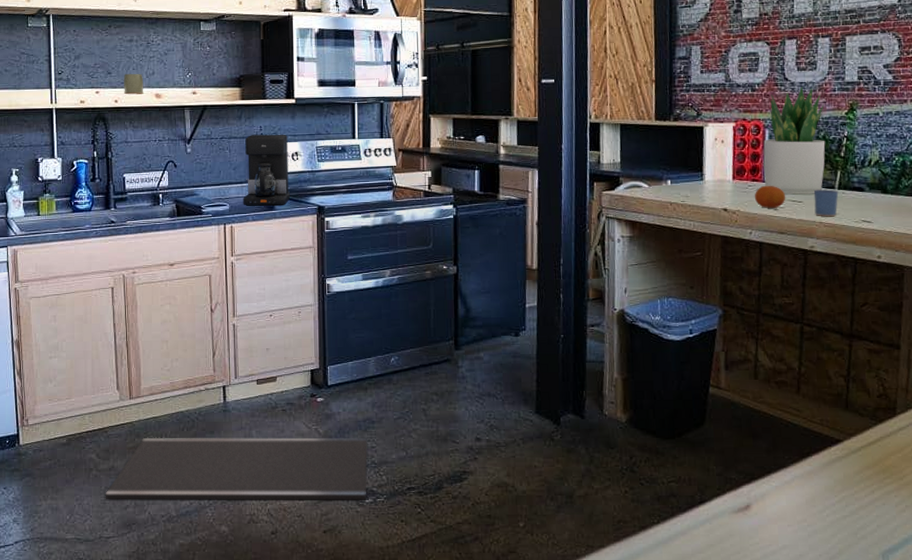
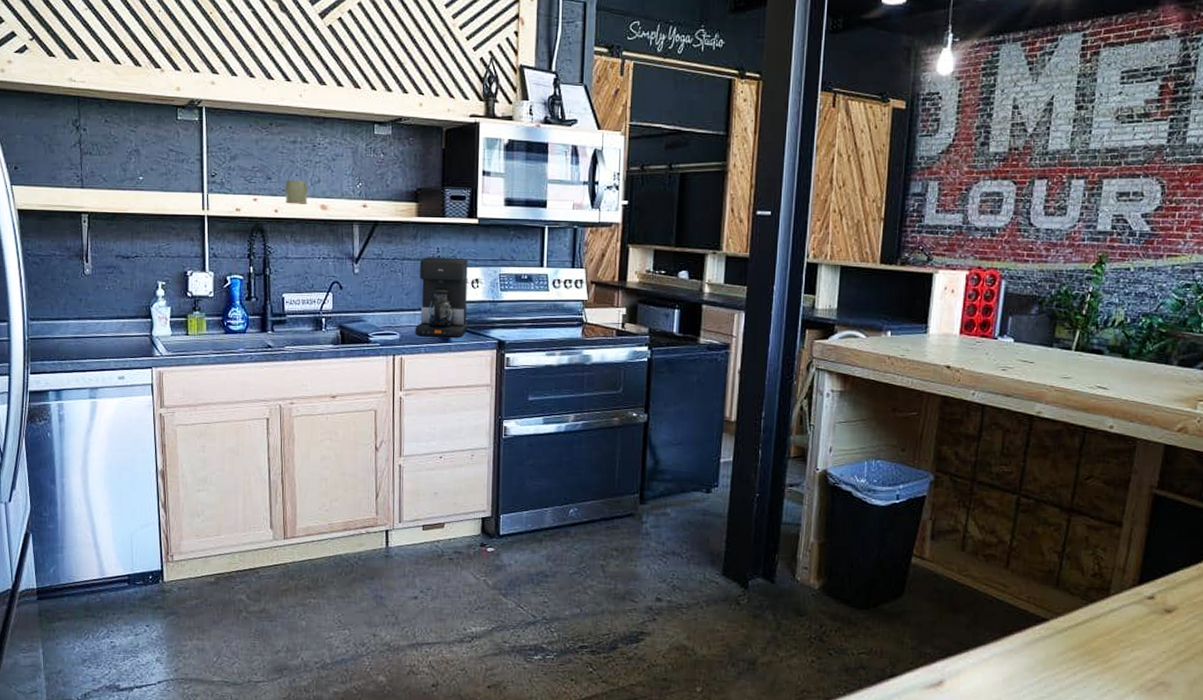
door mat: present [105,437,368,500] -> none [255,580,540,657]
fruit: present [754,185,786,208] -> none [981,342,1017,368]
planter: present [763,87,826,196] -> none [995,234,1070,356]
mug: present [813,189,839,217] -> none [1046,350,1075,381]

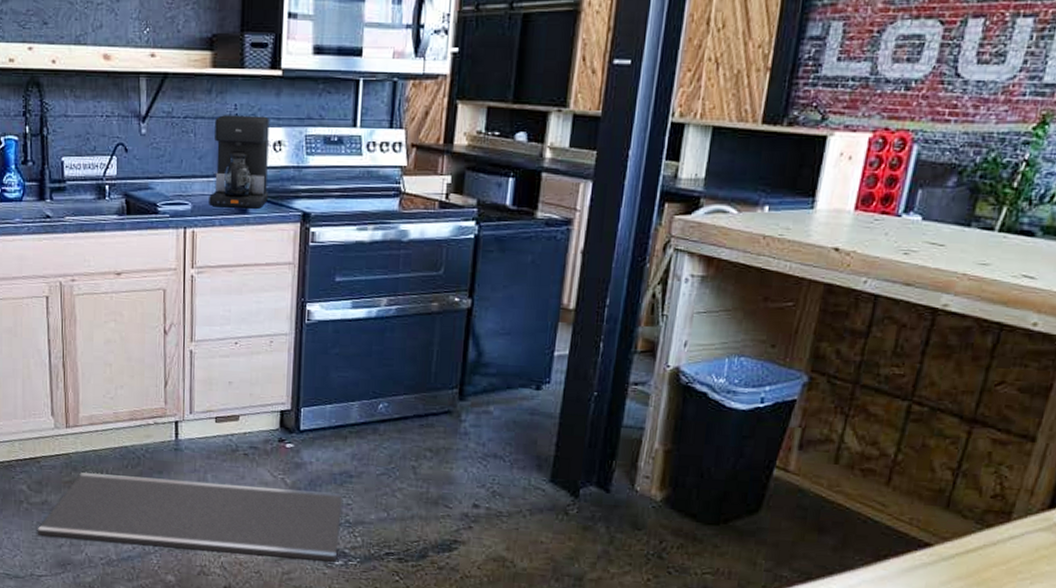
door mat: none [255,580,540,657] -> present [37,472,344,562]
mug: present [284,180,308,204] -> none [62,25,89,54]

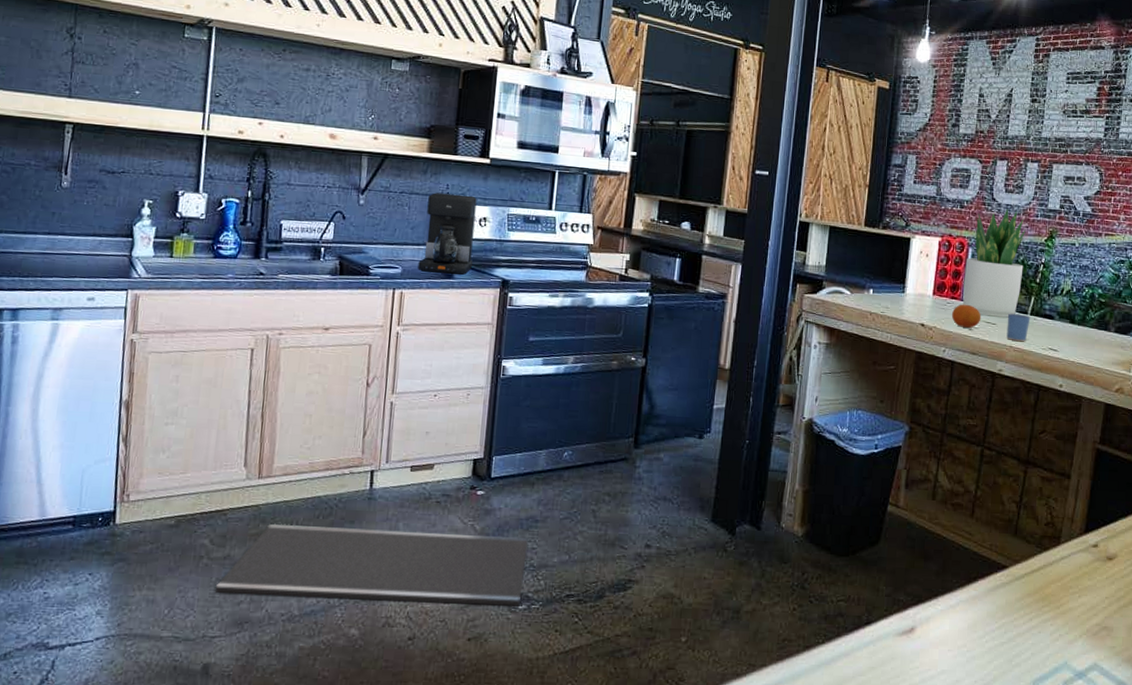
fruit: none [879,220,924,251] -> present [951,304,982,328]
planter: none [898,87,1005,238] -> present [963,209,1026,319]
mug: none [959,230,999,268] -> present [1006,313,1031,342]

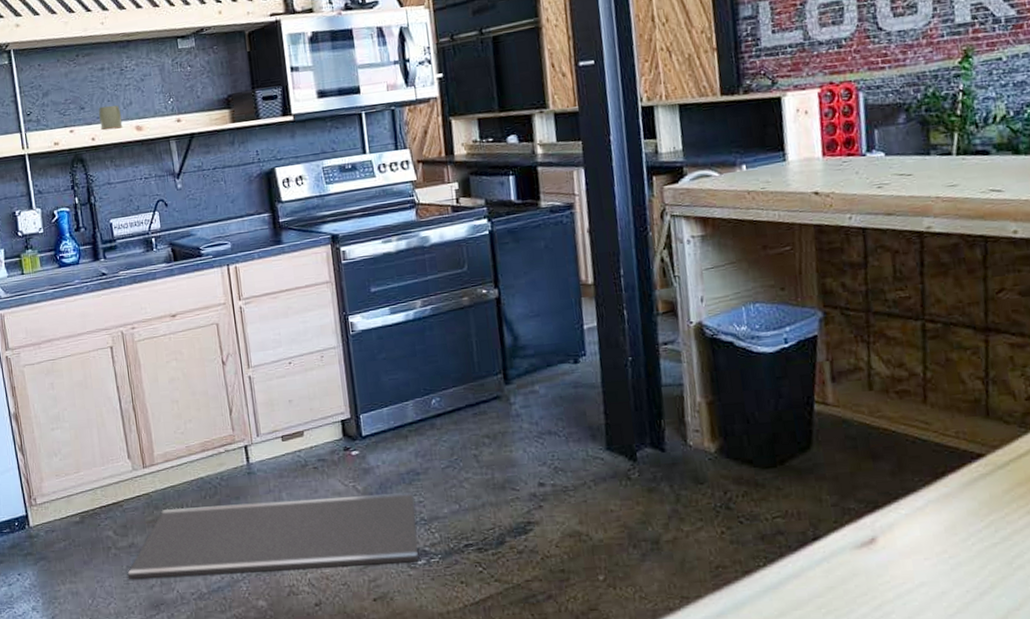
mug: none [292,106,318,132] -> present [98,105,122,131]
coffee maker: present [418,192,477,275] -> none [241,156,298,242]
fruit: present [951,304,982,328] -> none [851,158,892,187]
planter: present [963,209,1026,319] -> none [857,36,938,169]
mug: present [1006,313,1031,342] -> none [925,156,958,190]

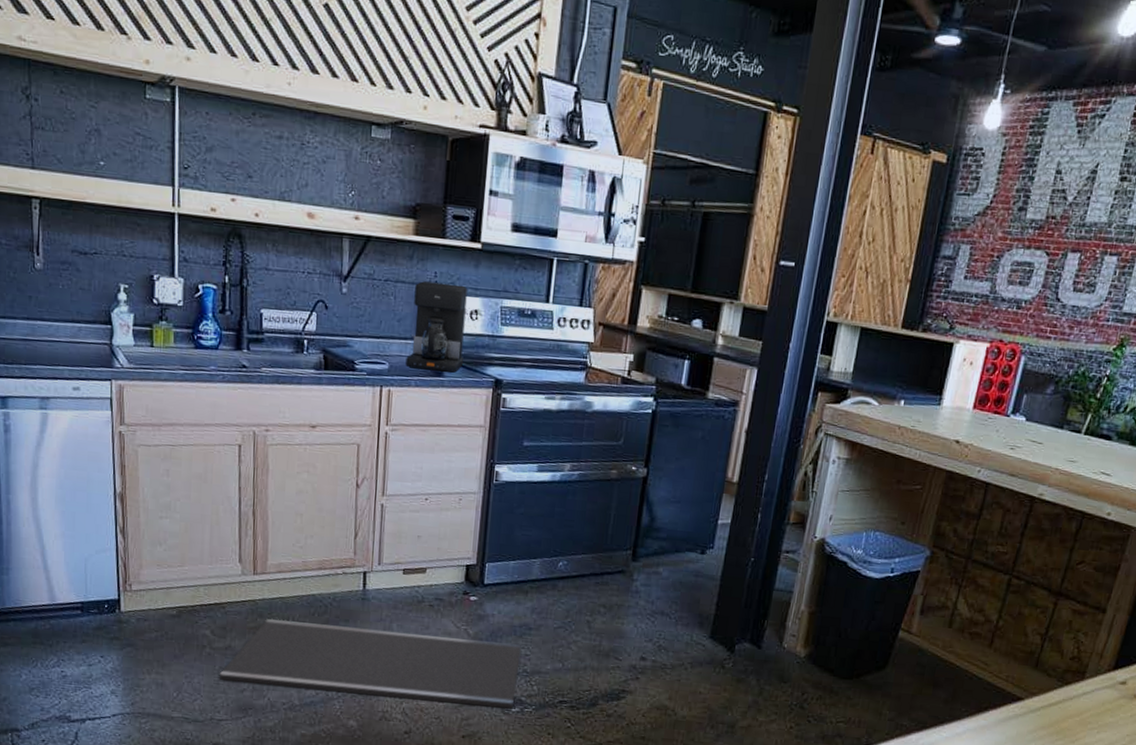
mug: present [98,105,122,131] -> none [267,180,294,210]
coffee maker: none [241,156,298,242] -> present [405,281,468,373]

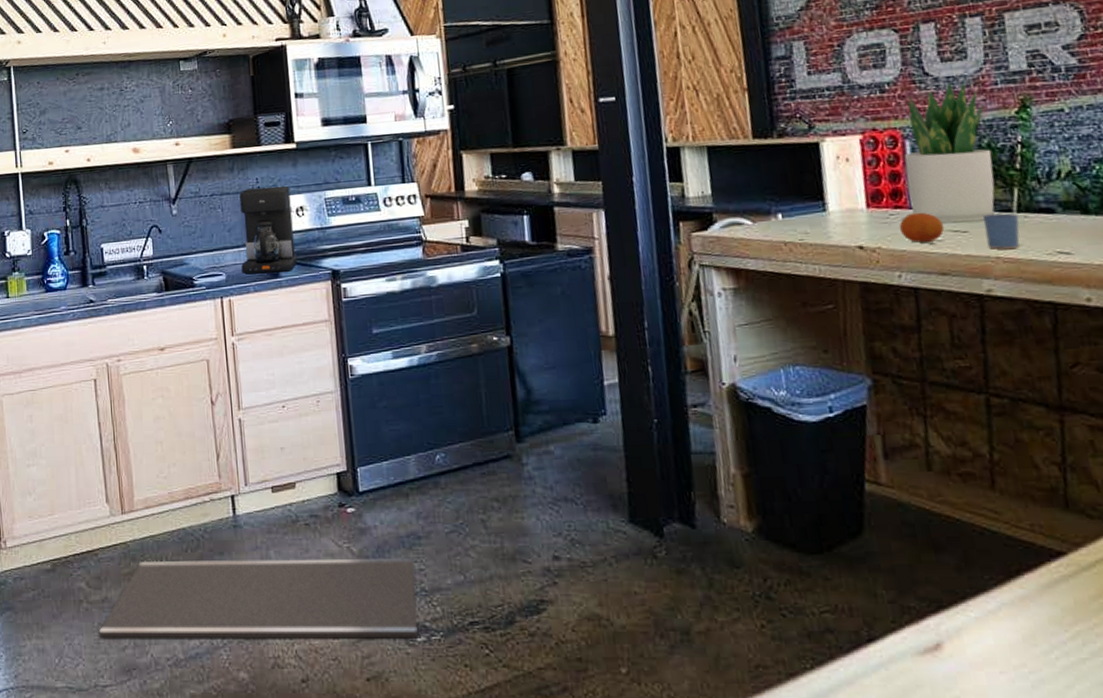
fruit: none [991,419,1027,447] -> present [899,212,945,243]
planter: none [1007,311,1092,438] -> present [904,82,995,224]
mug: none [1053,431,1084,465] -> present [982,213,1020,250]

